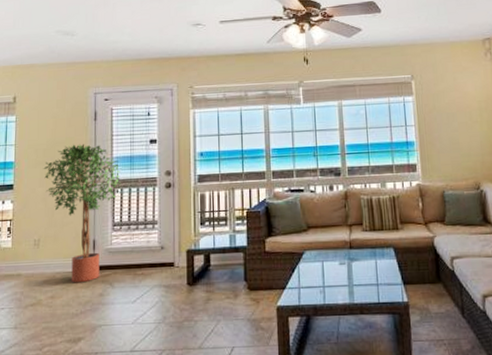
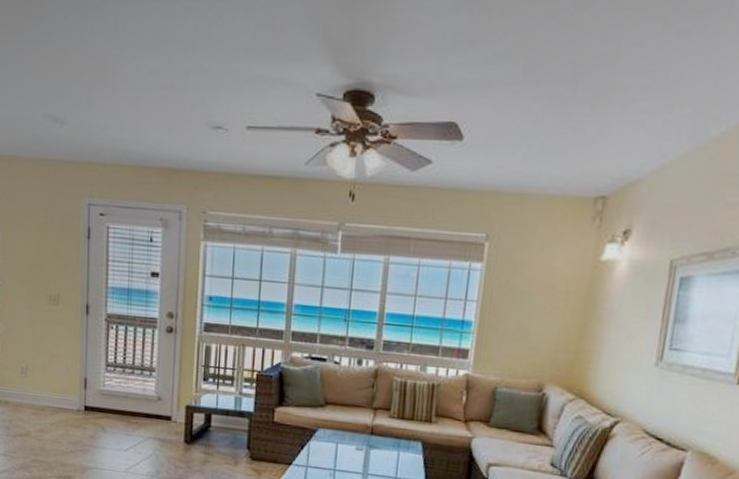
potted tree: present [43,143,122,283] -> none [30,264,117,421]

